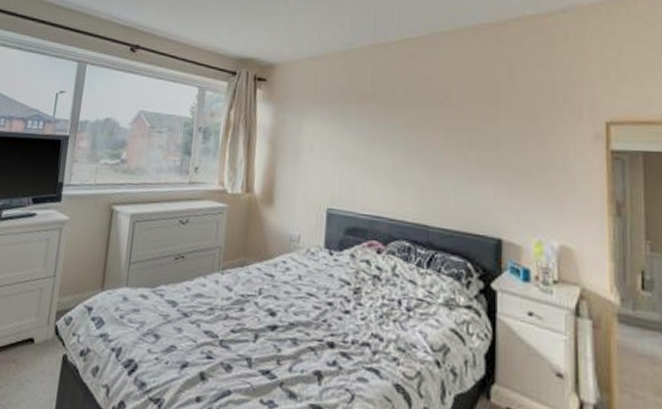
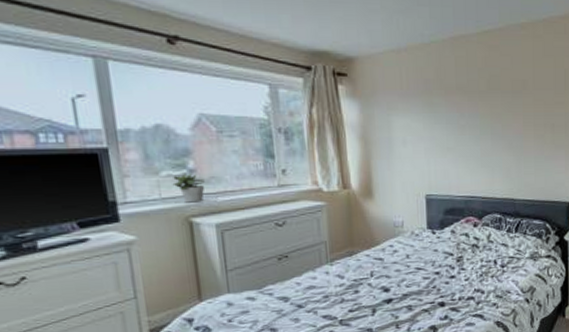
potted plant: none [106,163,131,191] -> present [172,172,205,203]

